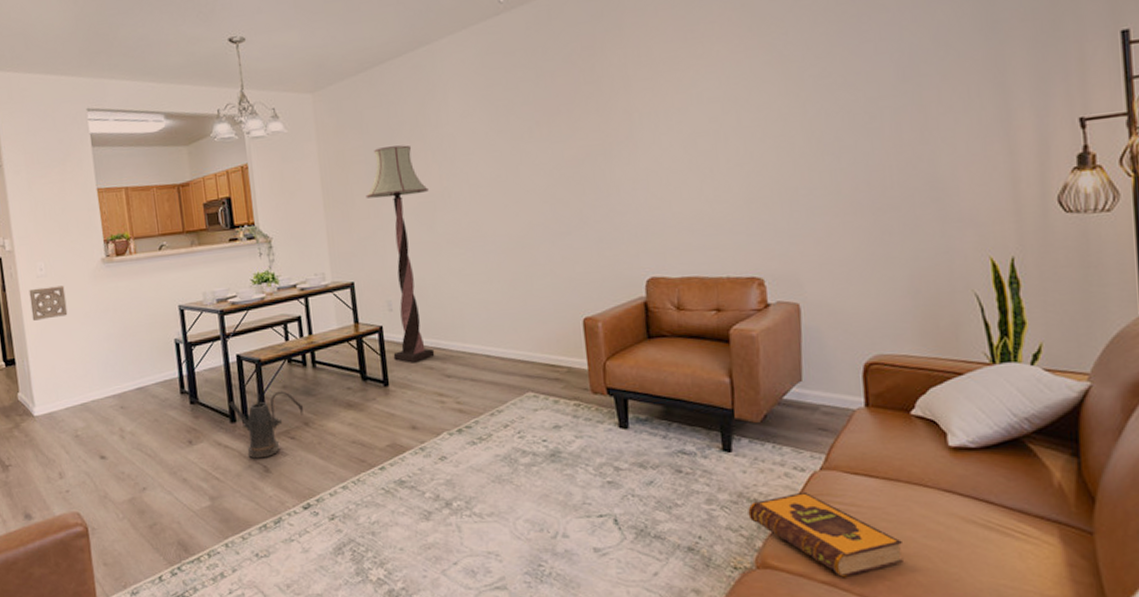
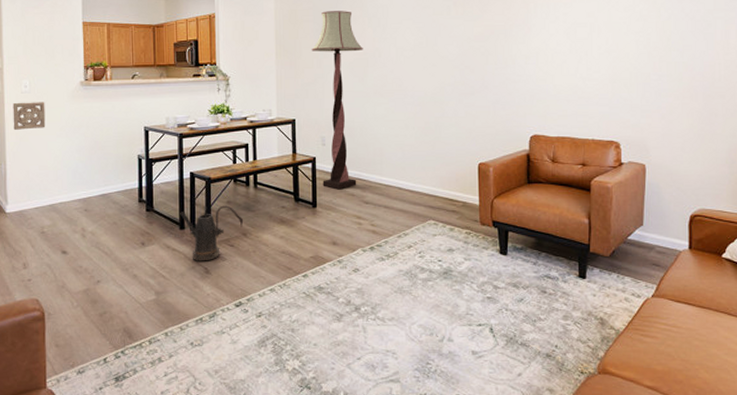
hardback book: present [748,491,904,578] -> none [595,313,710,384]

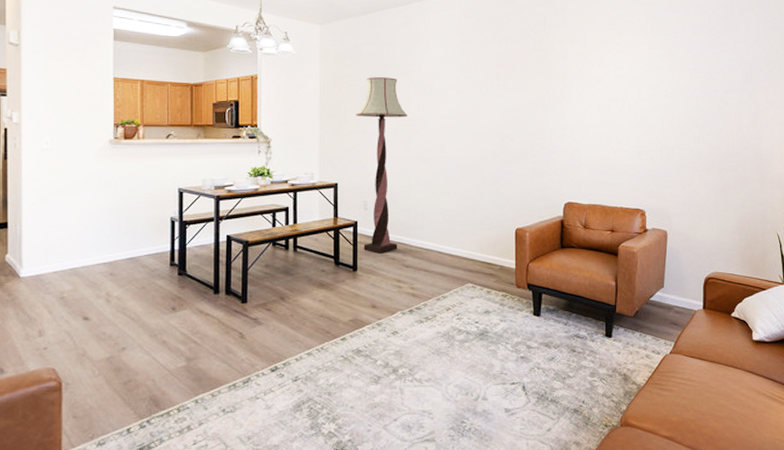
wall ornament: present [13,102,46,130] -> none [31,160,69,189]
watering can: present [180,205,244,261] -> none [215,269,282,326]

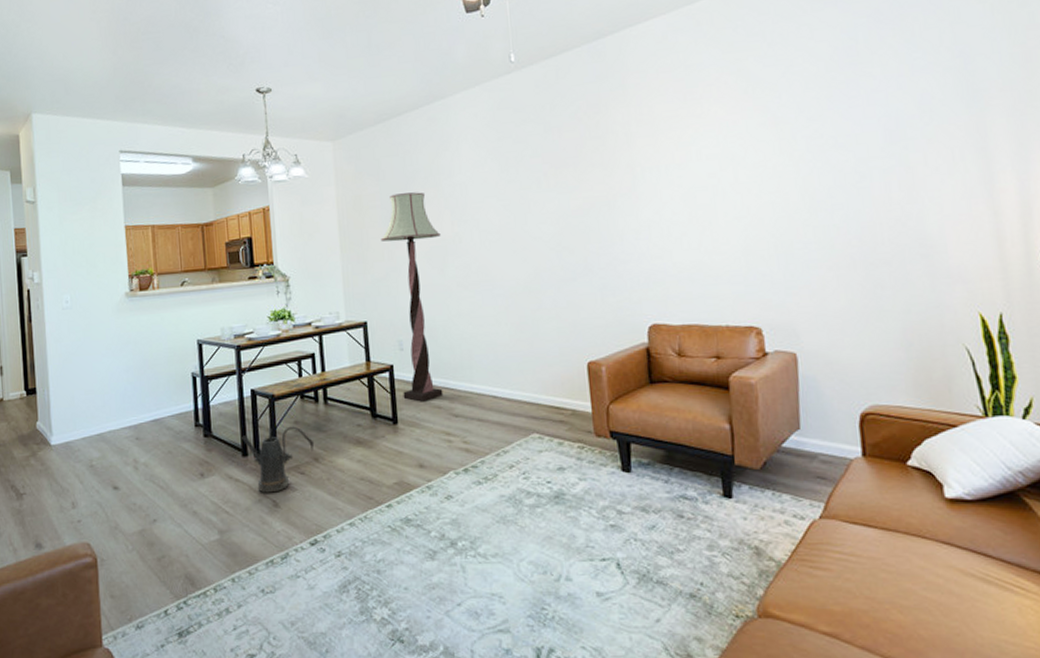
watering can: none [215,269,282,326] -> present [242,426,315,493]

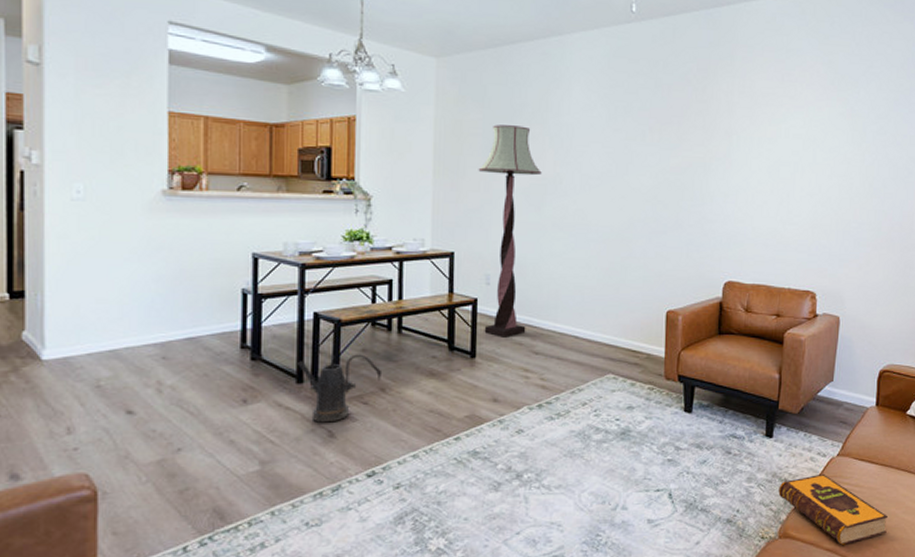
hardback book: none [749,540,904,630] -> present [778,473,889,546]

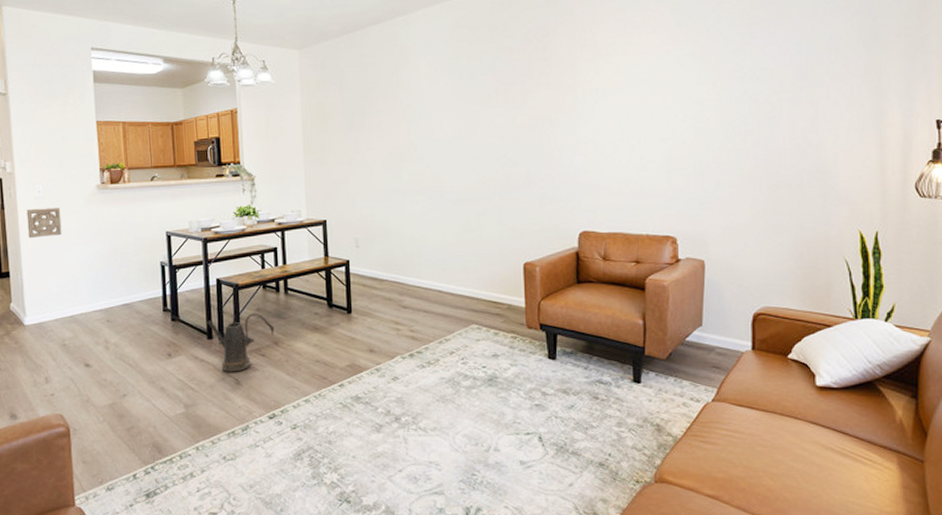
wall ornament: none [57,212,108,250] -> present [26,207,62,238]
floor lamp: present [478,124,542,338] -> none [341,102,397,294]
hardback book: present [778,473,889,546] -> none [651,419,775,493]

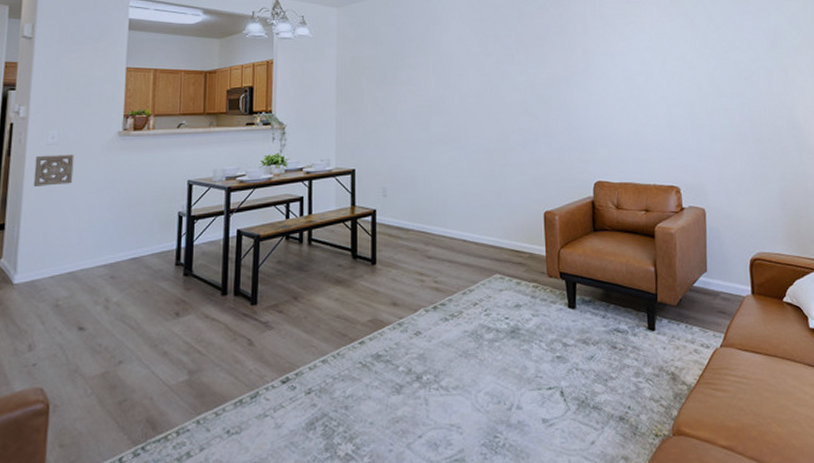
watering can: present [207,313,275,372] -> none [223,266,295,332]

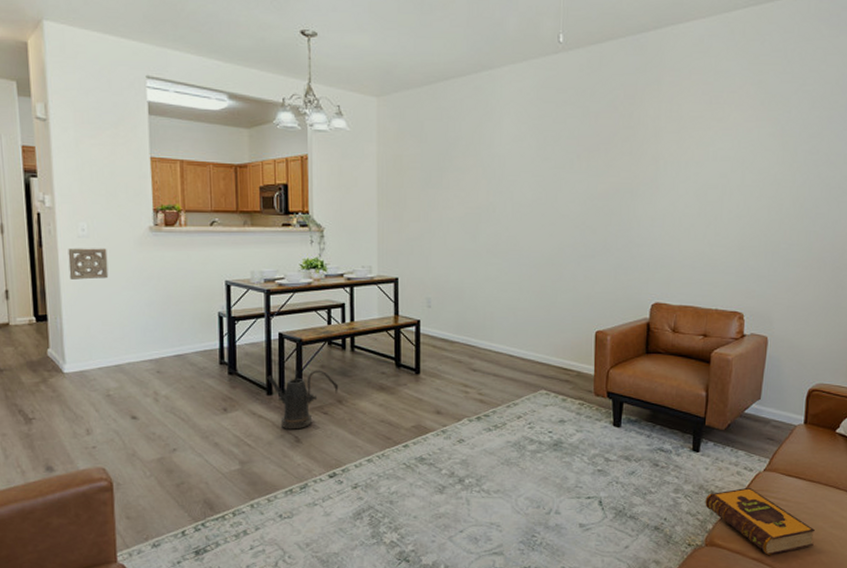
watering can: none [223,266,295,332] -> present [267,369,339,430]
hardback book: none [667,365,781,443] -> present [705,487,816,556]

